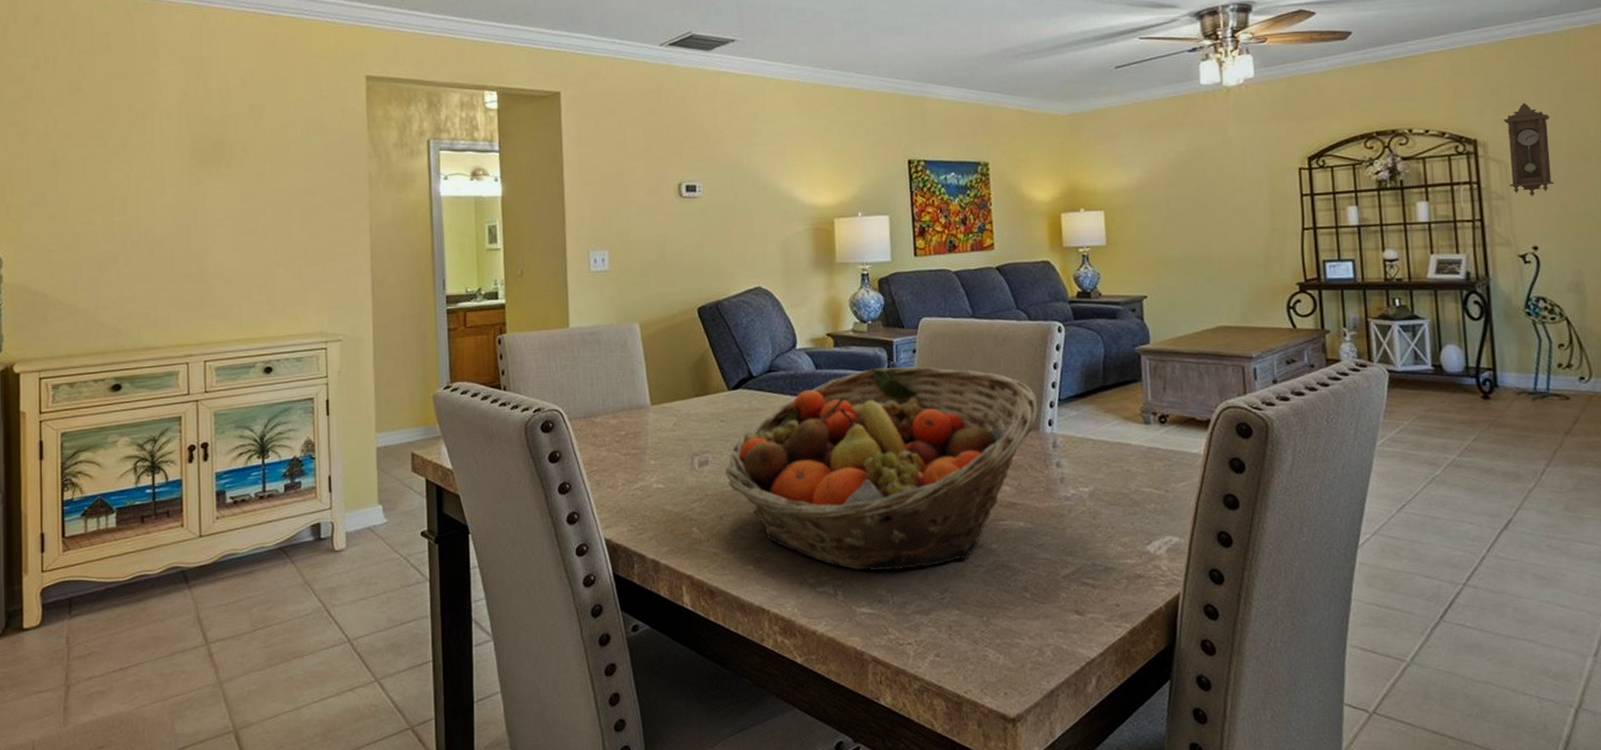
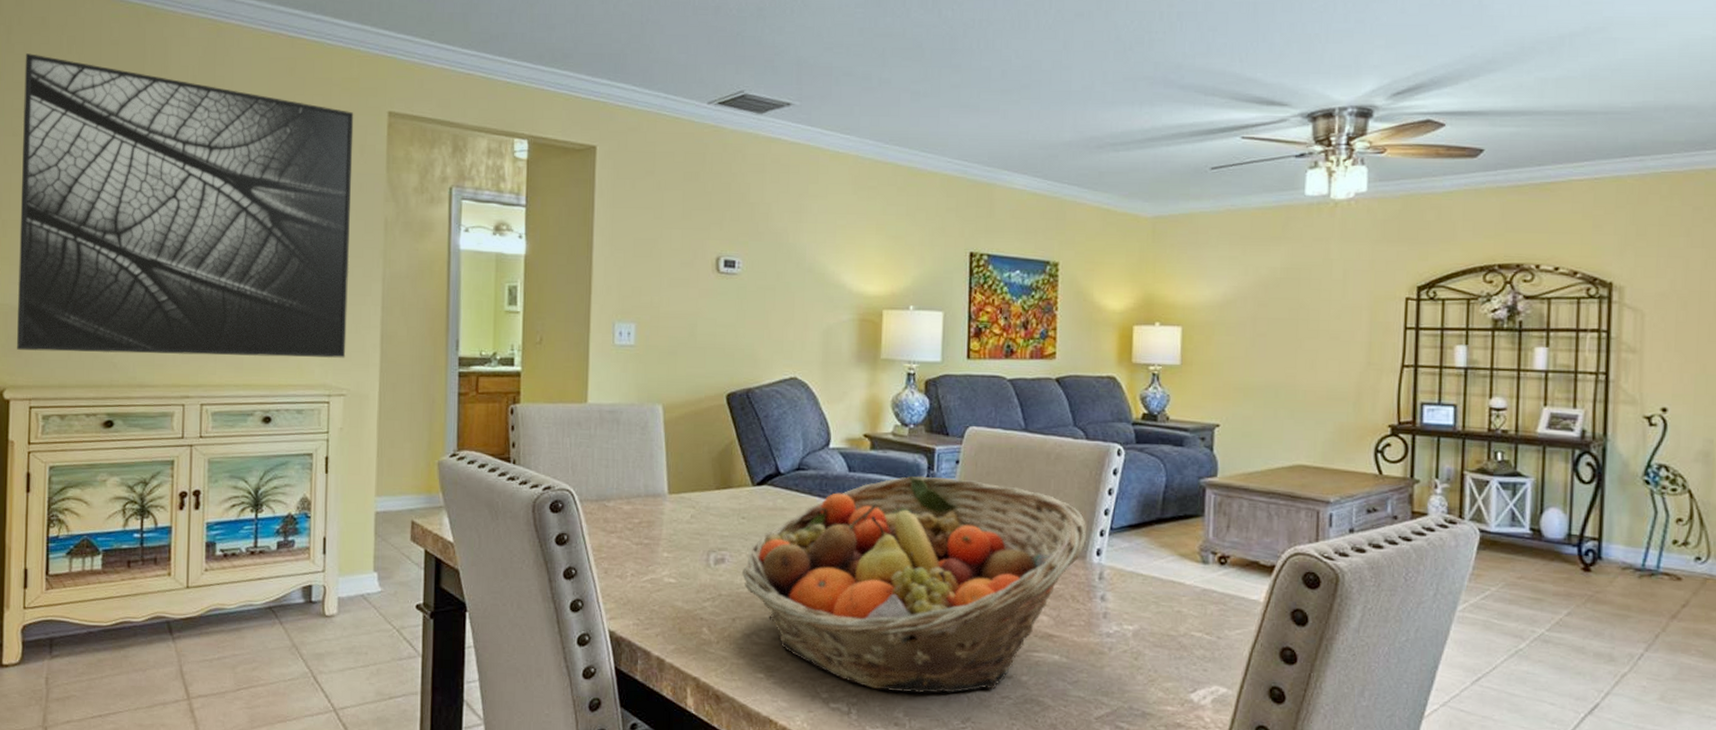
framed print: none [21,49,340,325] -> present [17,53,354,359]
pendulum clock: present [1503,102,1554,196] -> none [1643,245,1701,352]

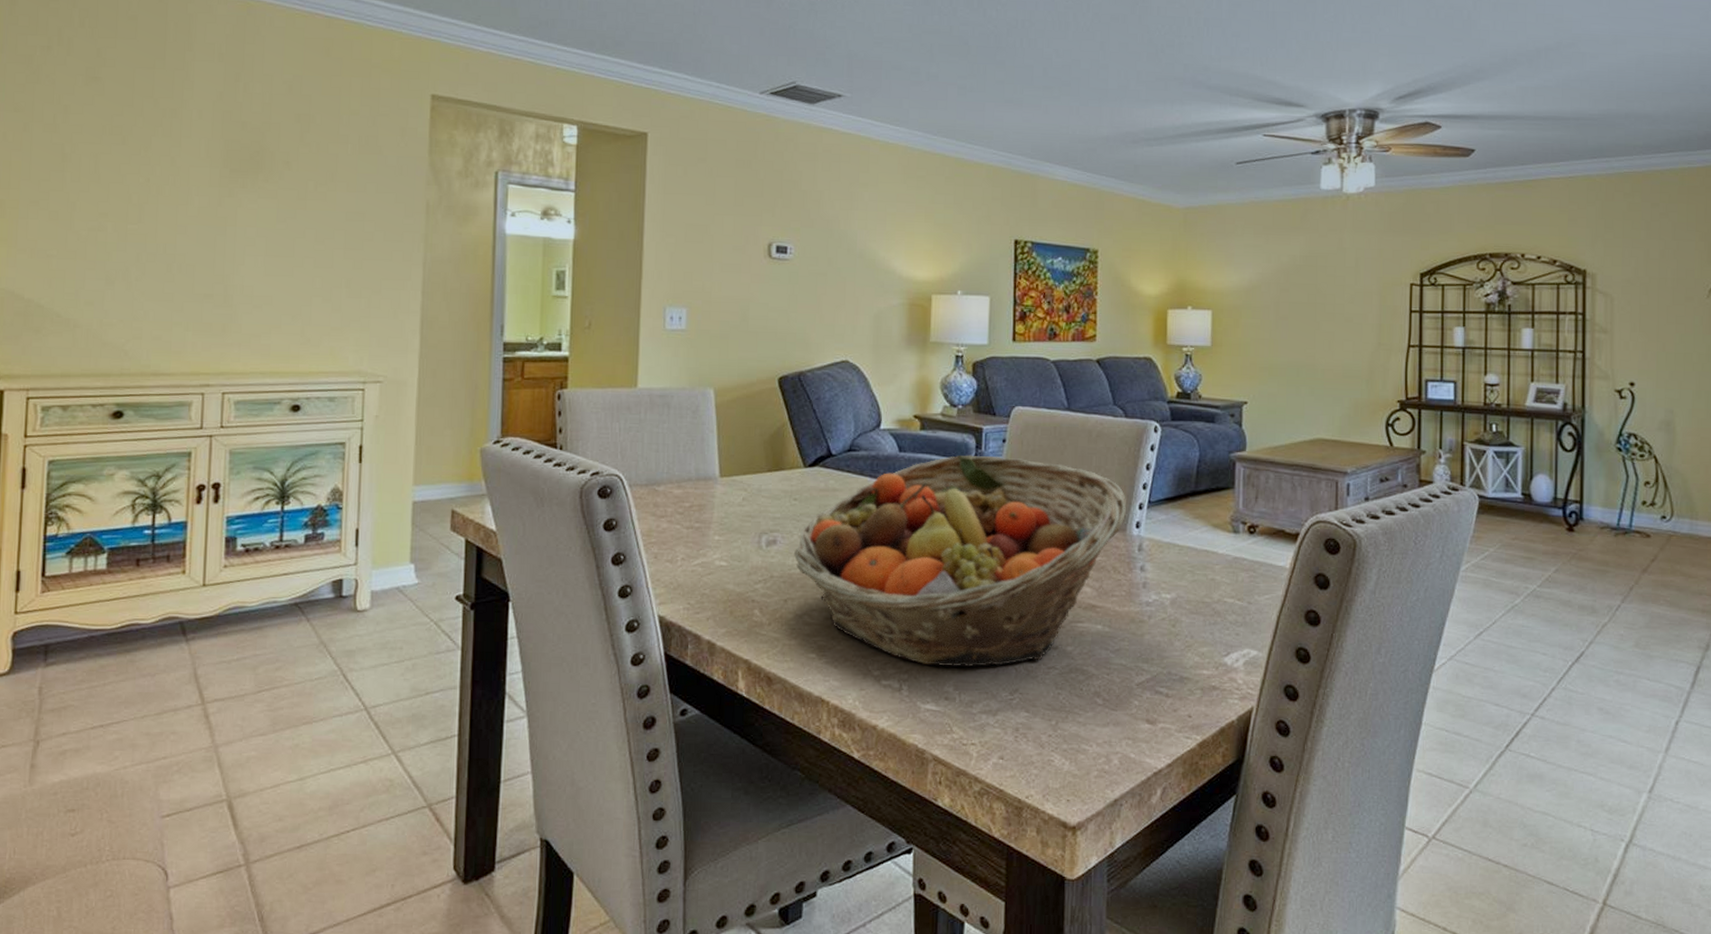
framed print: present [17,53,354,359] -> none [14,26,395,345]

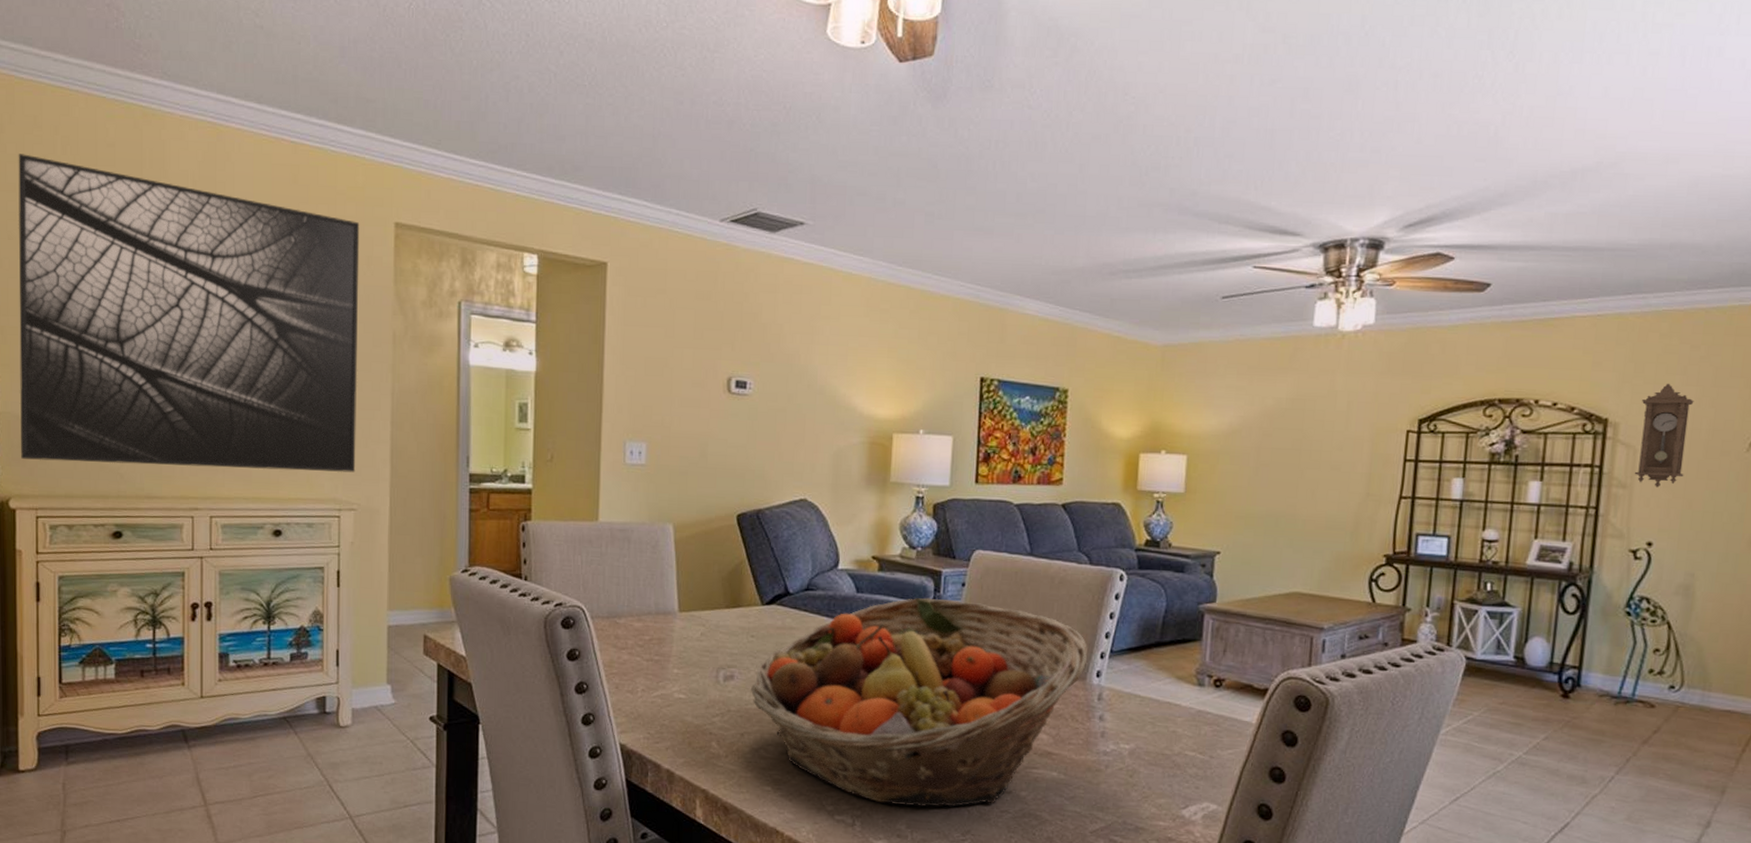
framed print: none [14,26,395,345] -> present [18,154,360,473]
pendulum clock: none [1613,237,1659,332] -> present [1634,383,1694,488]

